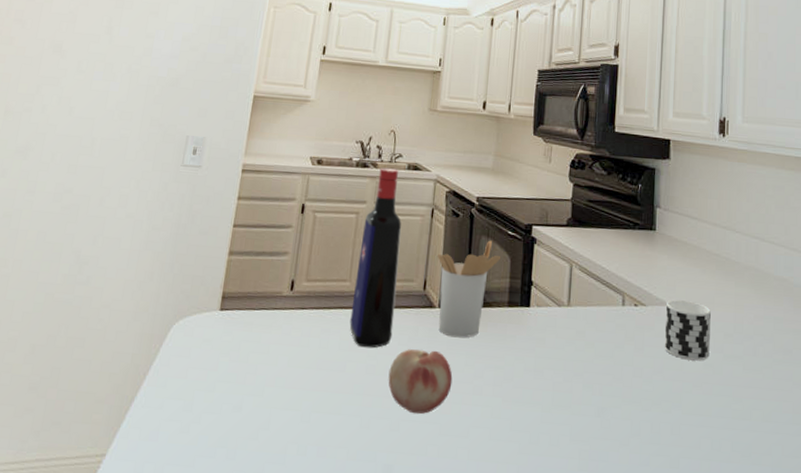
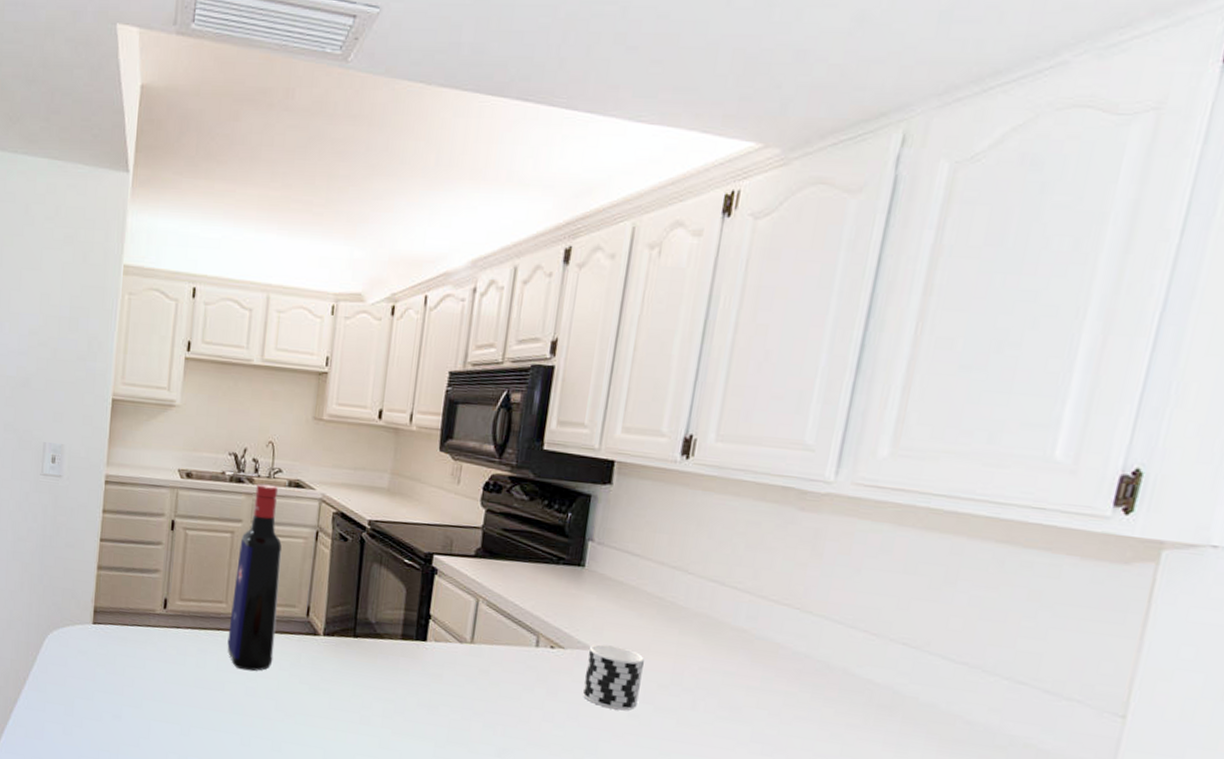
fruit: present [388,349,453,415] -> none [269,674,338,738]
utensil holder: present [437,240,502,338] -> none [322,568,396,668]

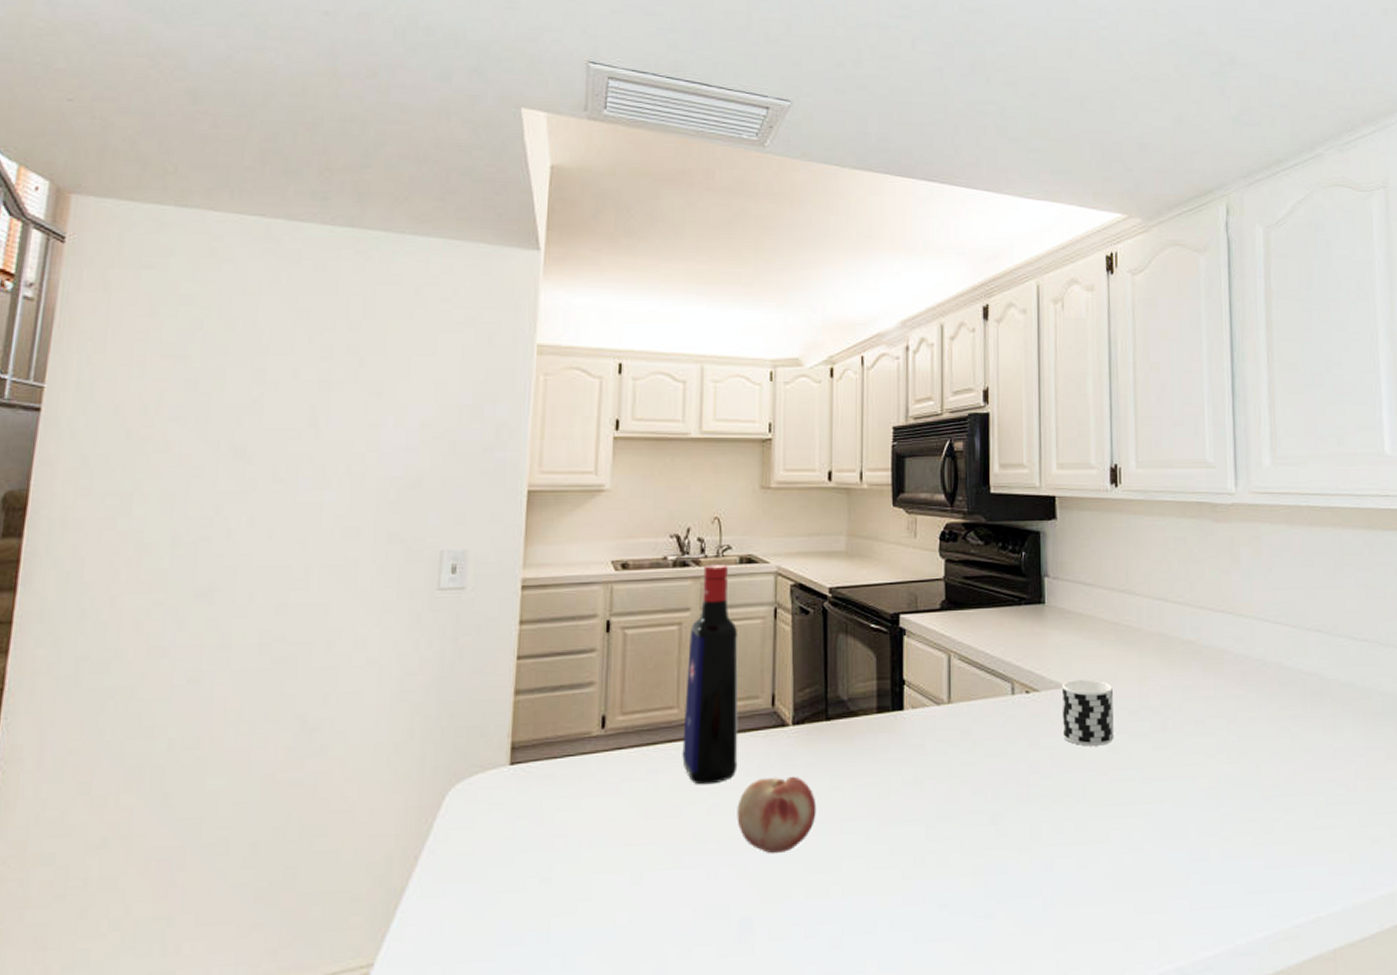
fruit: none [269,674,338,738] -> present [737,776,816,854]

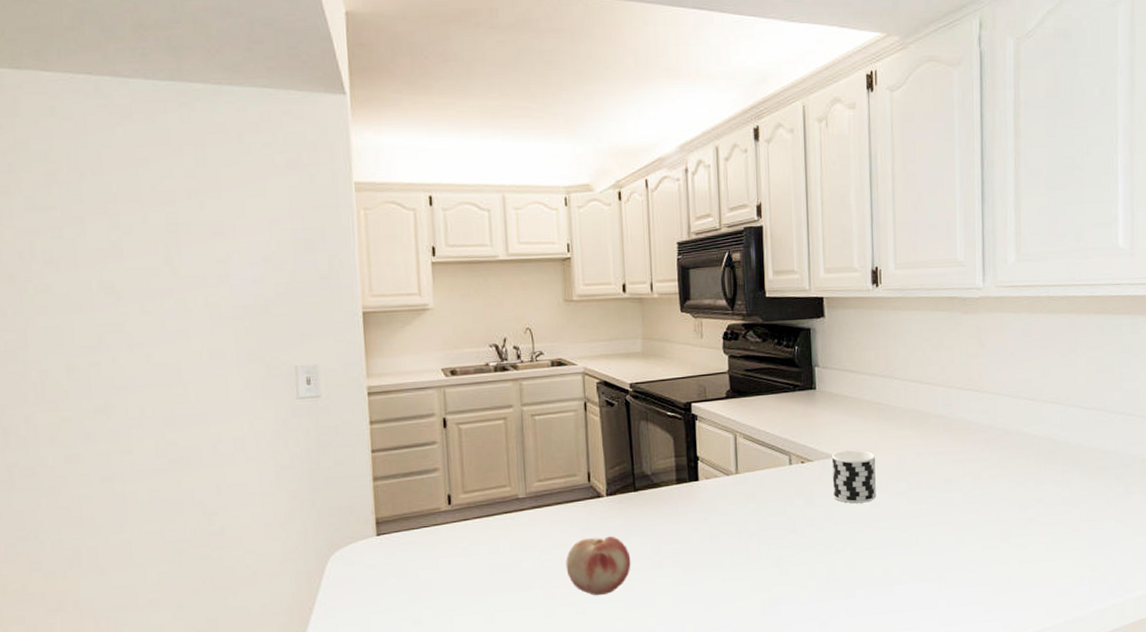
liquor bottle: present [682,564,739,785] -> none [514,367,564,546]

